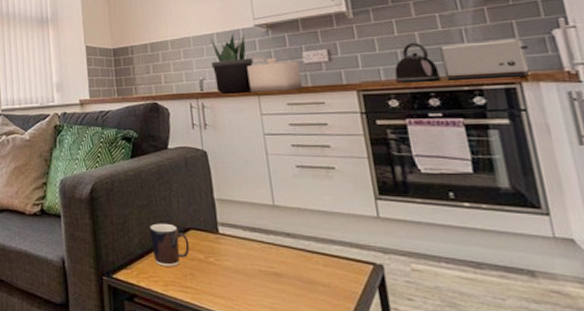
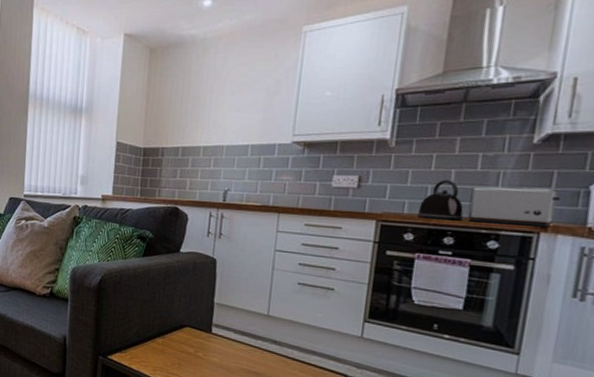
mug: present [148,223,190,267] -> none [147,317,183,356]
planter: present [209,34,254,94] -> none [239,148,282,209]
canister: present [247,57,302,92] -> none [271,177,327,213]

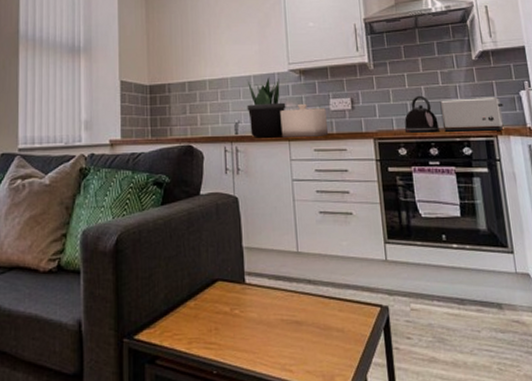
planter: none [239,148,282,209] -> present [246,77,286,138]
canister: none [271,177,327,213] -> present [280,103,328,138]

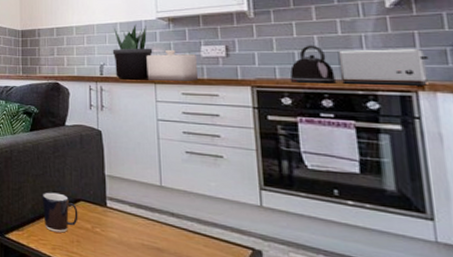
mug: none [175,275,216,323] -> present [42,192,78,233]

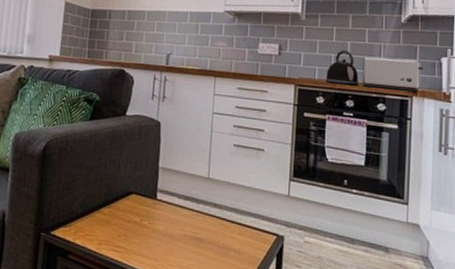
mug: present [42,192,78,233] -> none [93,185,129,227]
planter: present [112,25,153,80] -> none [180,15,217,73]
canister: present [146,49,198,82] -> none [209,43,254,77]

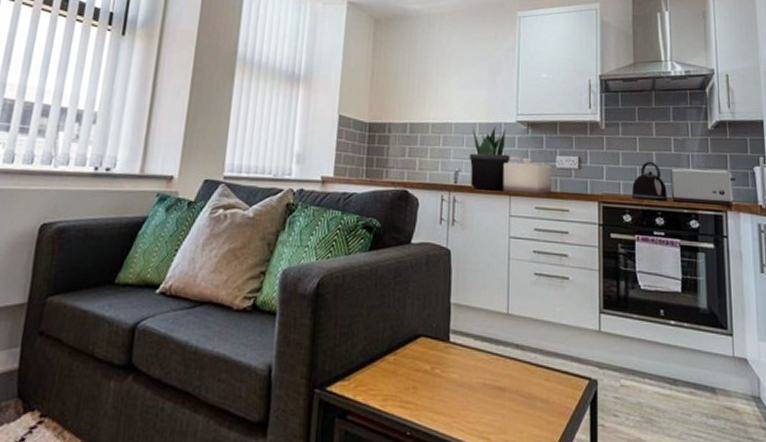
planter: none [180,15,217,73] -> present [469,126,510,191]
canister: none [209,43,254,77] -> present [502,157,551,195]

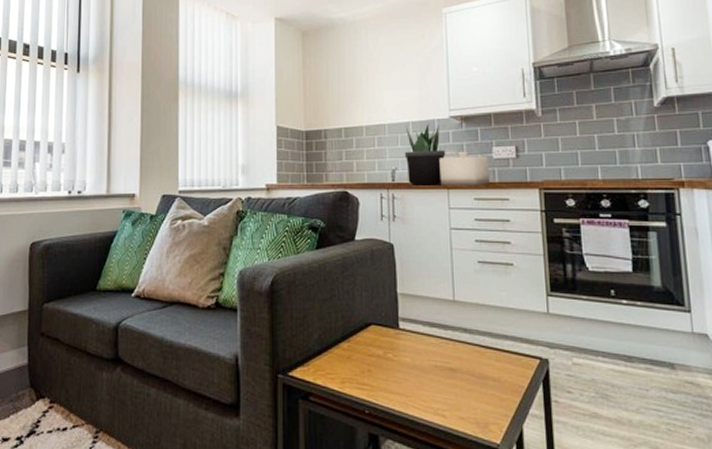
kettle: present [631,161,668,201] -> none [573,144,614,183]
toaster: present [670,168,736,207] -> none [614,146,688,184]

